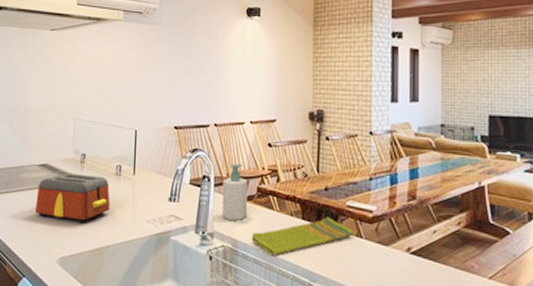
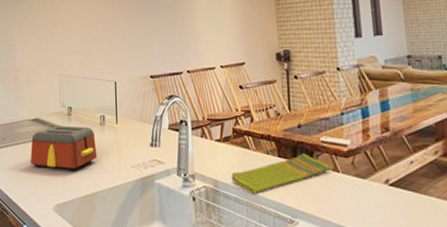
soap bottle: present [221,163,247,221] -> none [199,106,225,162]

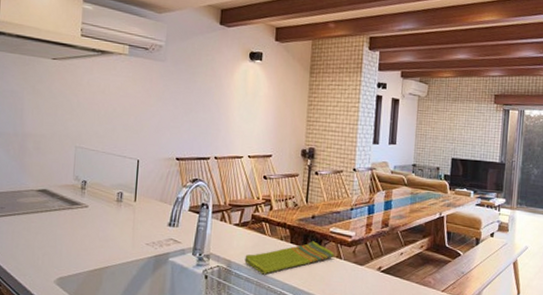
toaster: present [31,125,97,172] -> none [33,198,111,246]

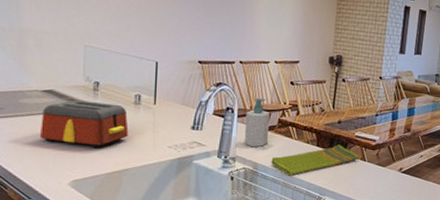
toaster: none [33,198,111,246] -> present [41,100,129,148]
soap bottle: none [218,193,243,245] -> present [244,97,270,148]

